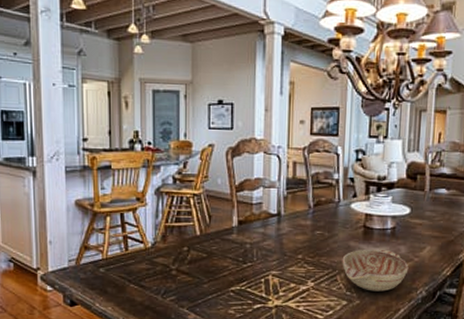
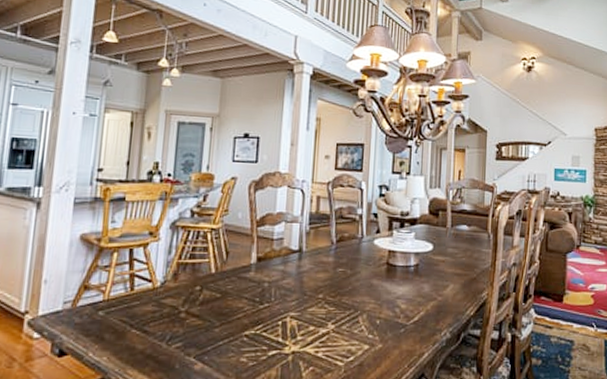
decorative bowl: present [342,250,409,292] -> none [364,288,432,334]

